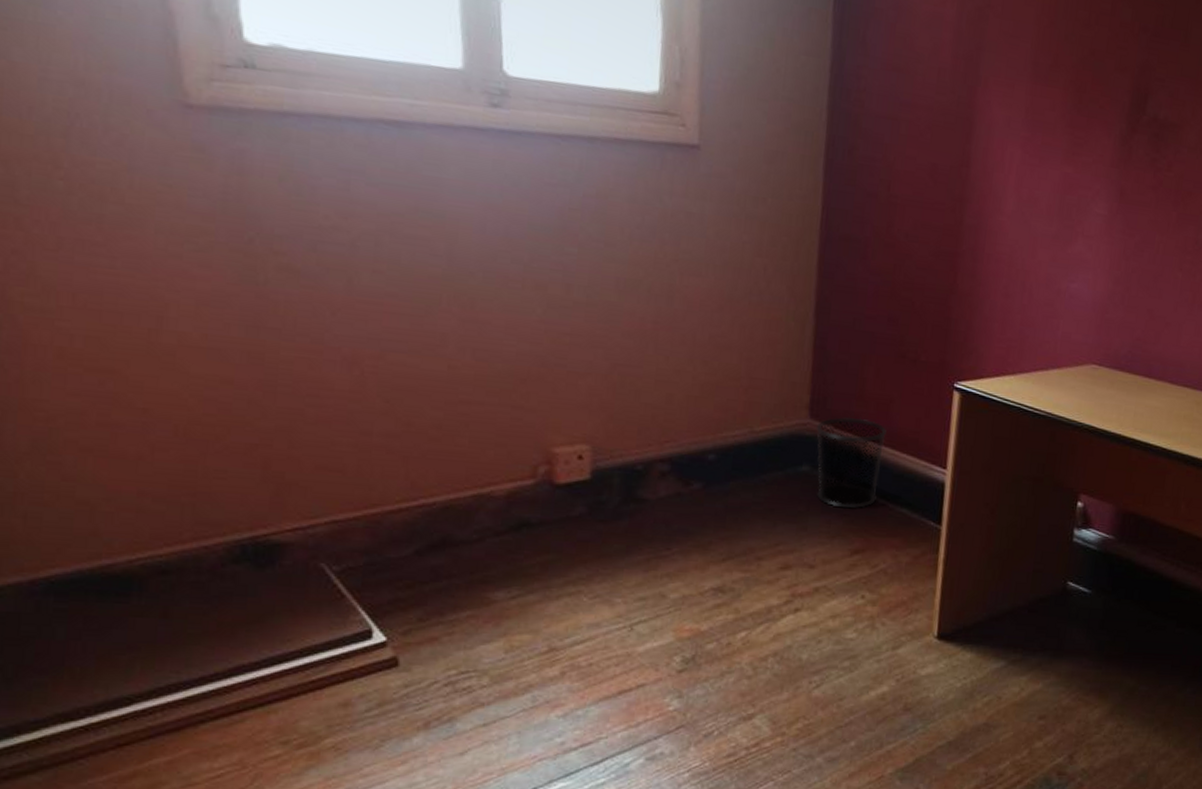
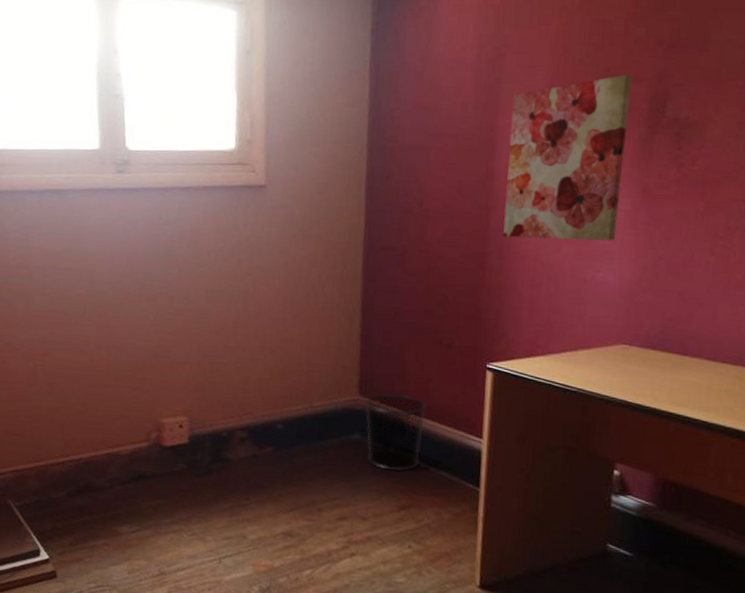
wall art: none [977,60,1116,249] -> present [503,74,632,241]

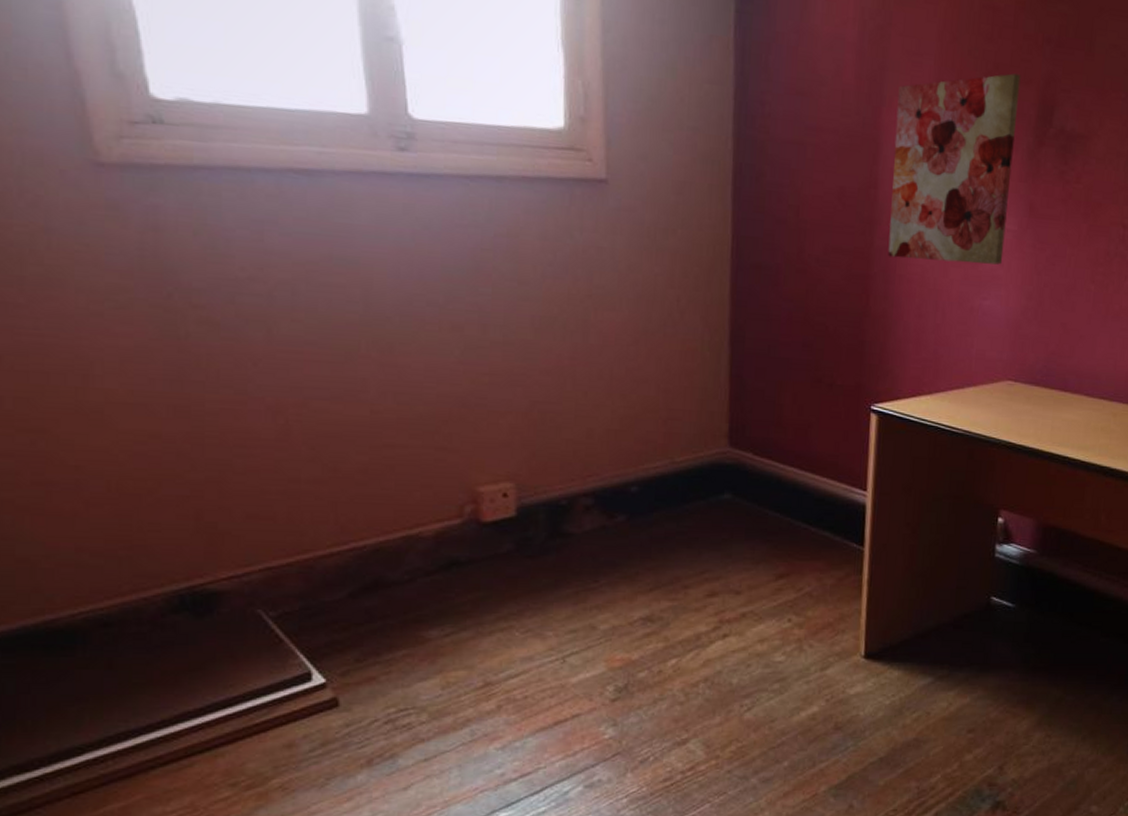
waste bin: present [365,394,426,471] -> none [736,443,806,534]

